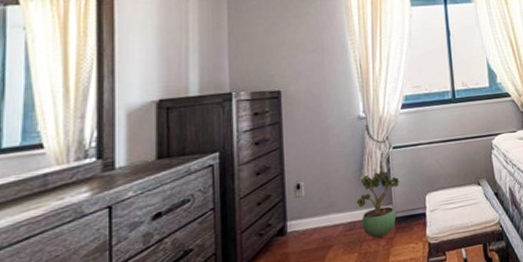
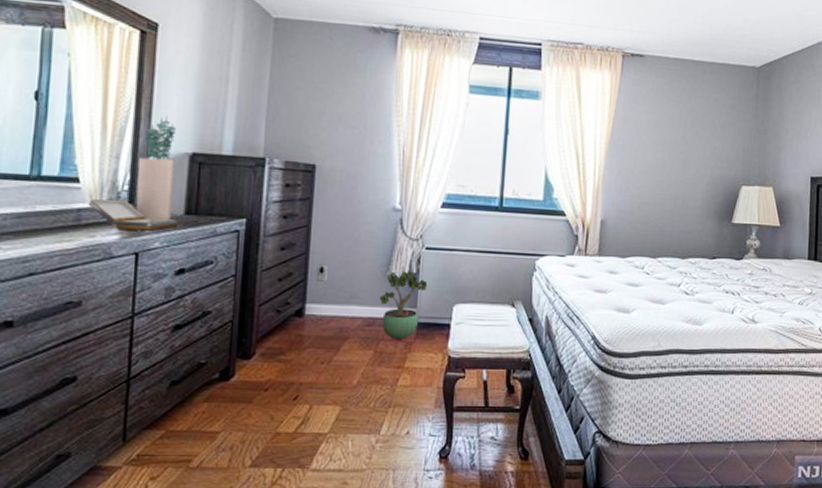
jewelry box: none [54,156,149,187] -> present [88,198,177,231]
vase: none [105,69,142,172] -> present [136,115,177,221]

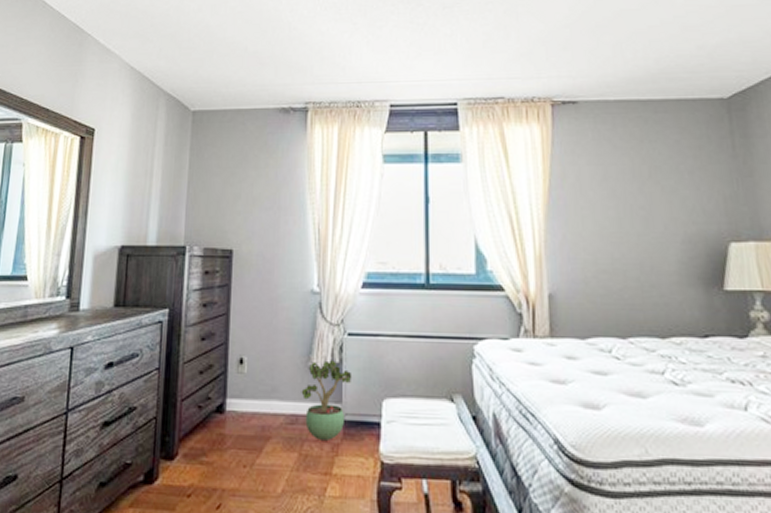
jewelry box: present [88,198,177,231] -> none [33,294,107,324]
vase: present [136,115,177,221] -> none [72,212,108,314]

